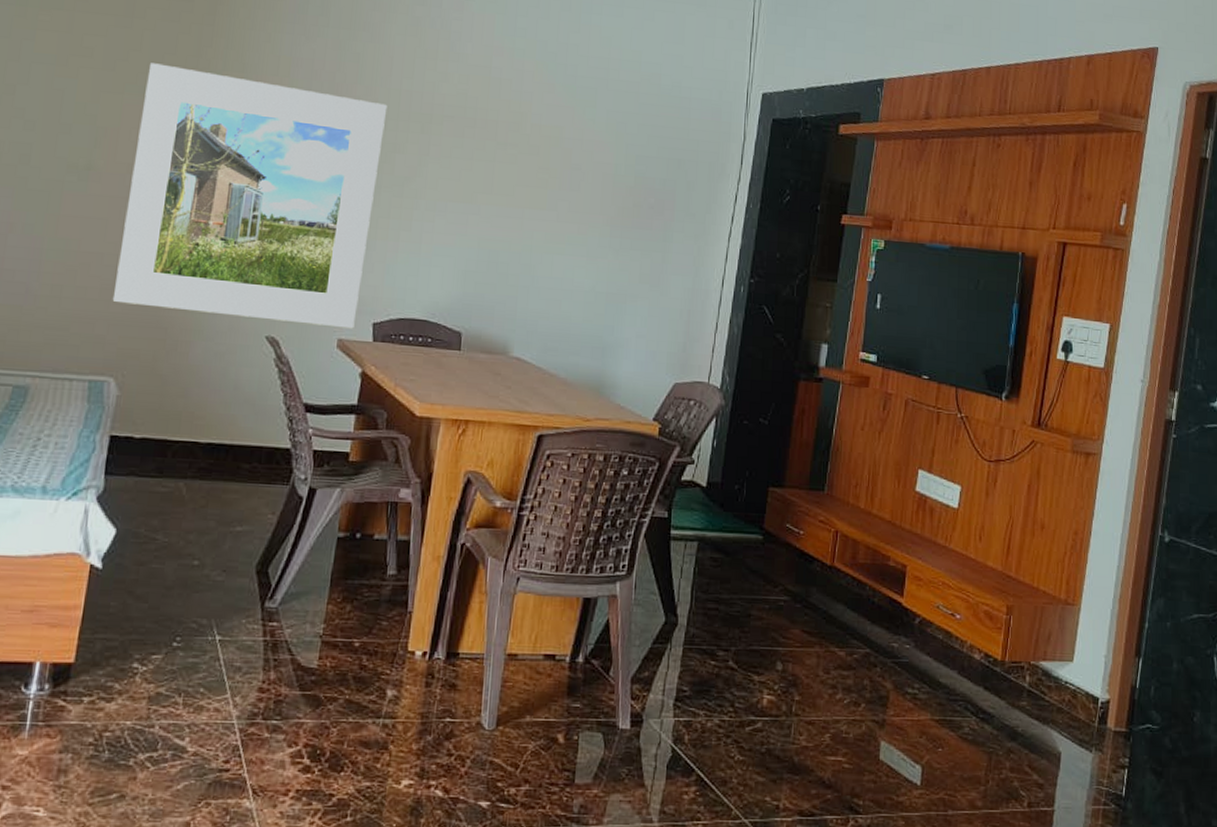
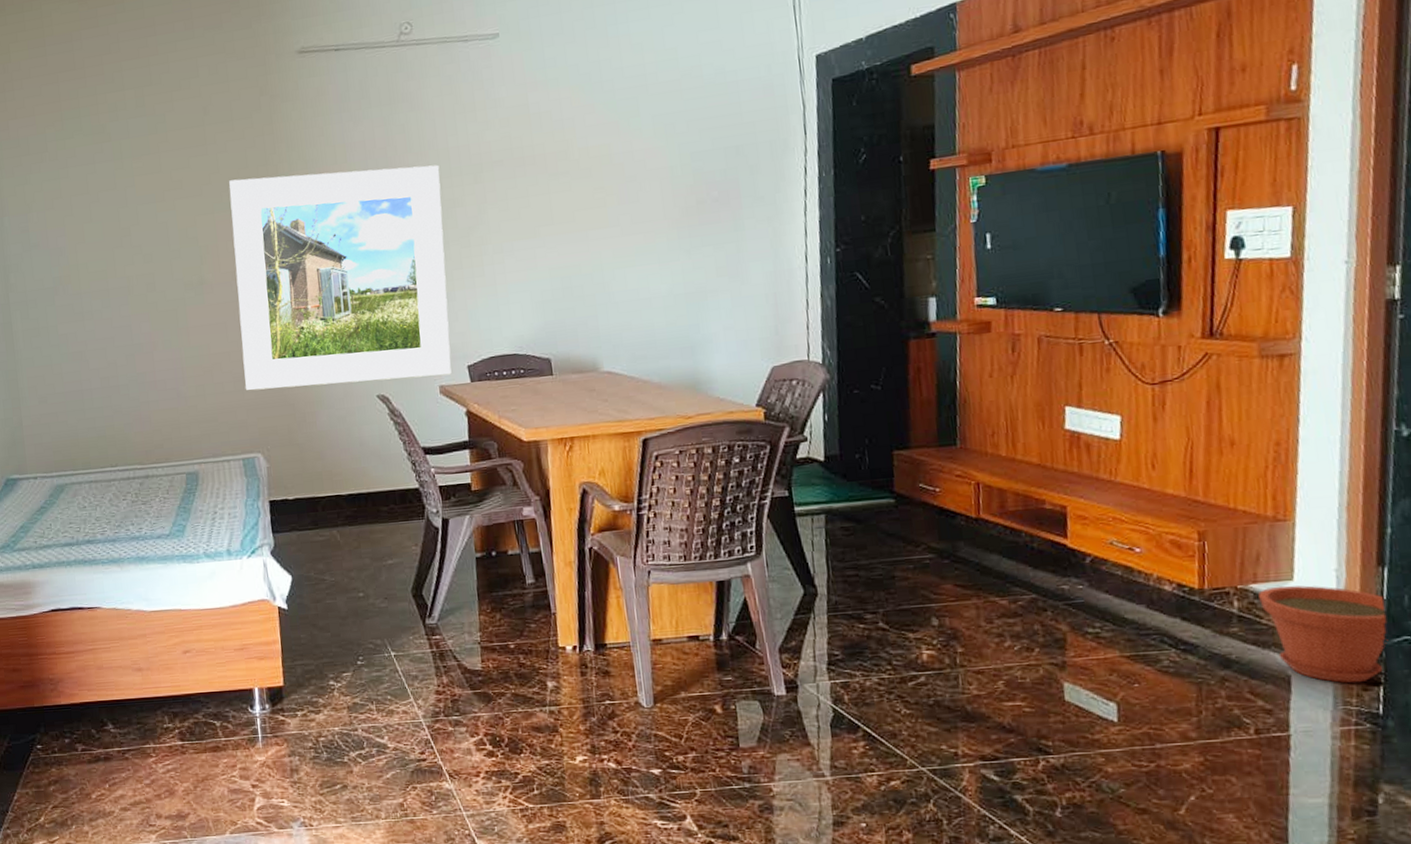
plant pot: none [1046,666,1138,765] -> present [1258,585,1388,684]

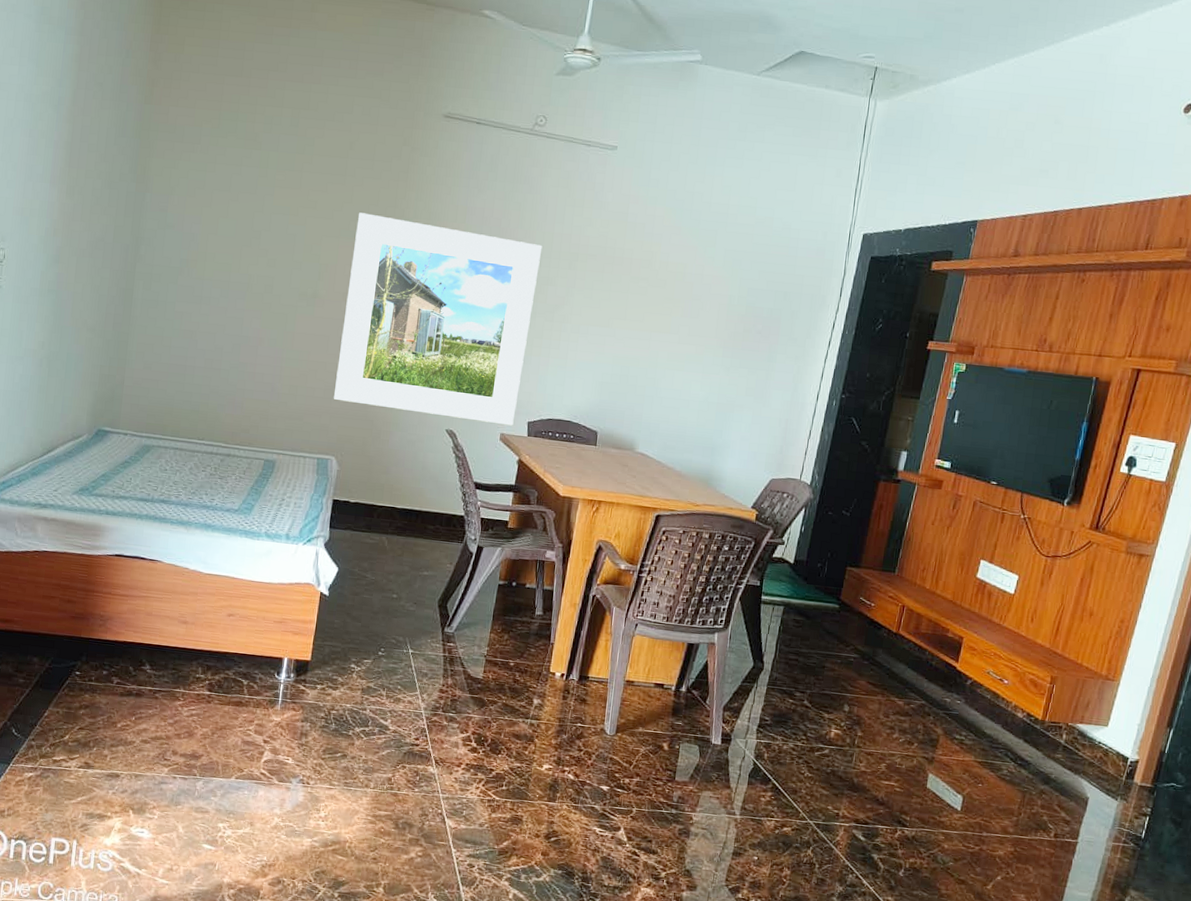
plant pot: present [1258,585,1388,684] -> none [1081,729,1167,812]

